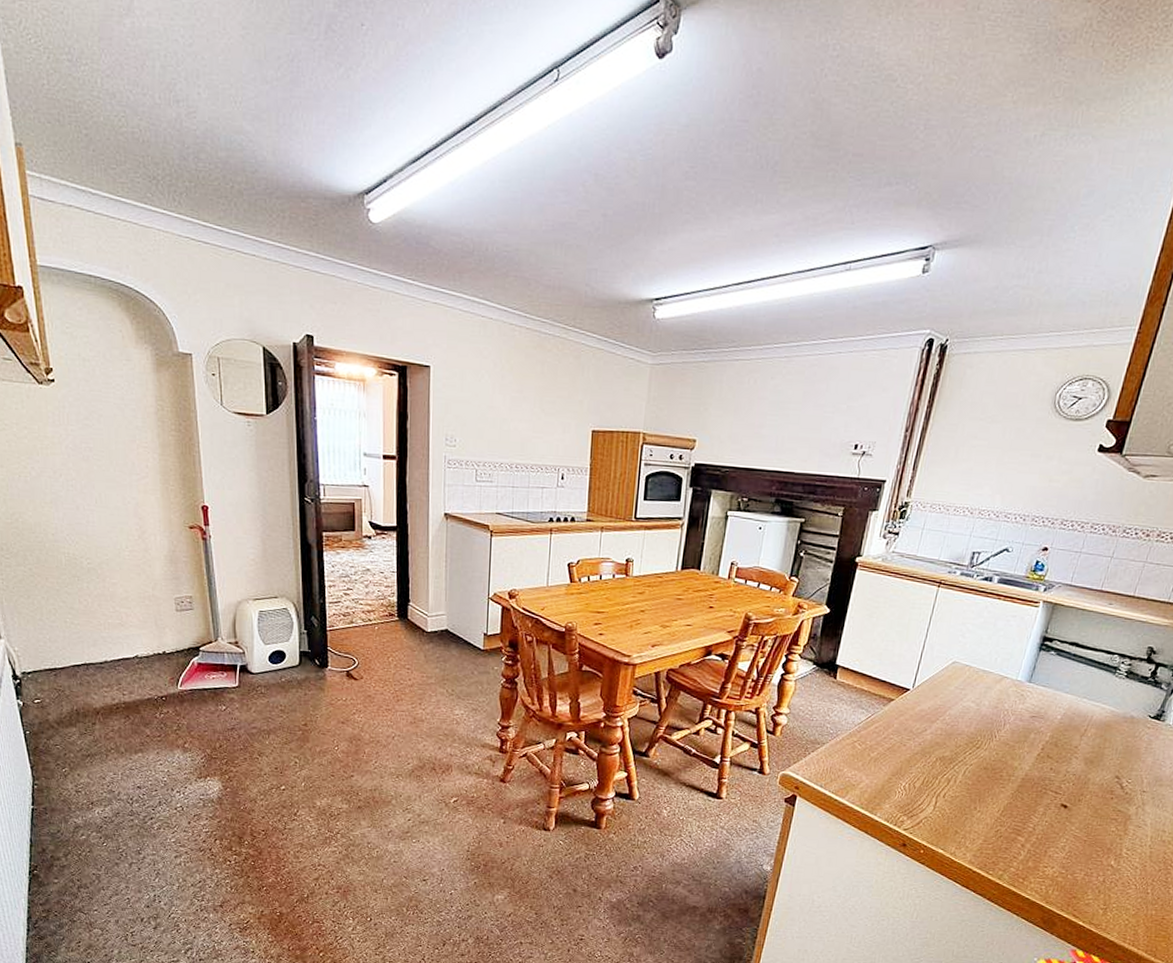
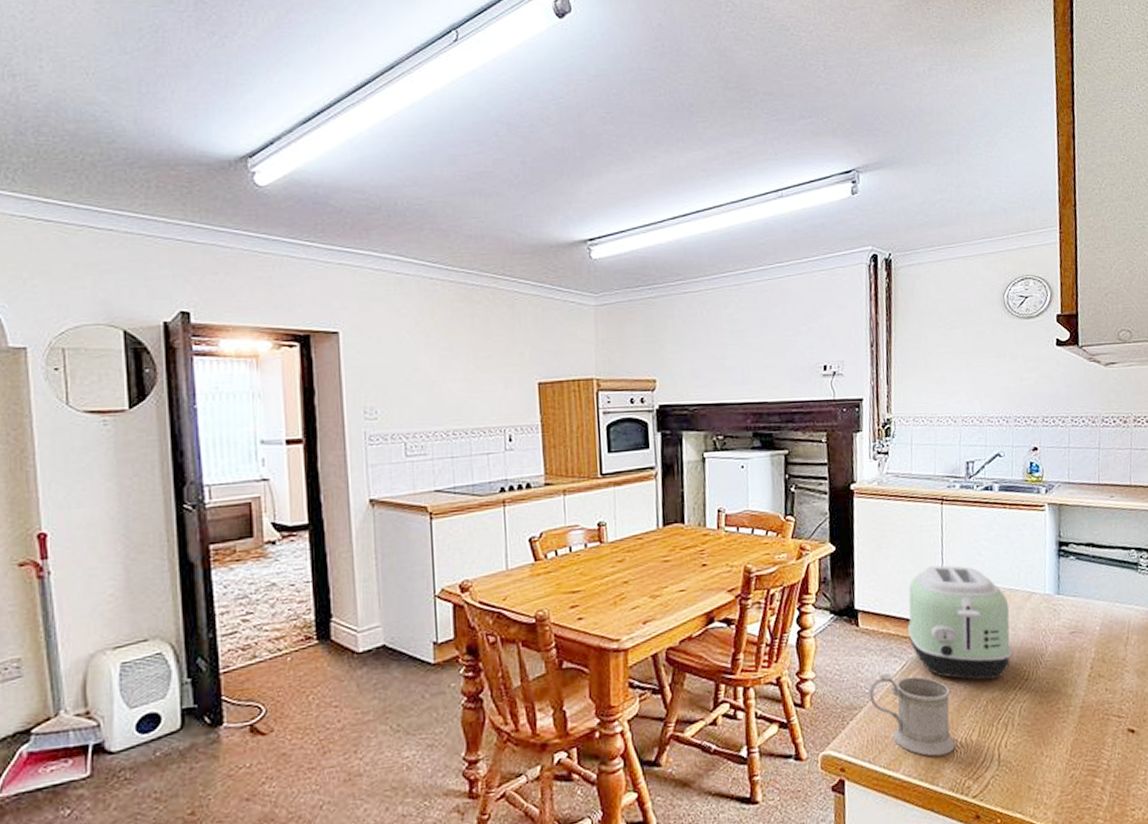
mug: none [832,720,905,793] -> present [868,673,955,757]
toaster: none [879,639,980,742] -> present [908,565,1012,680]

